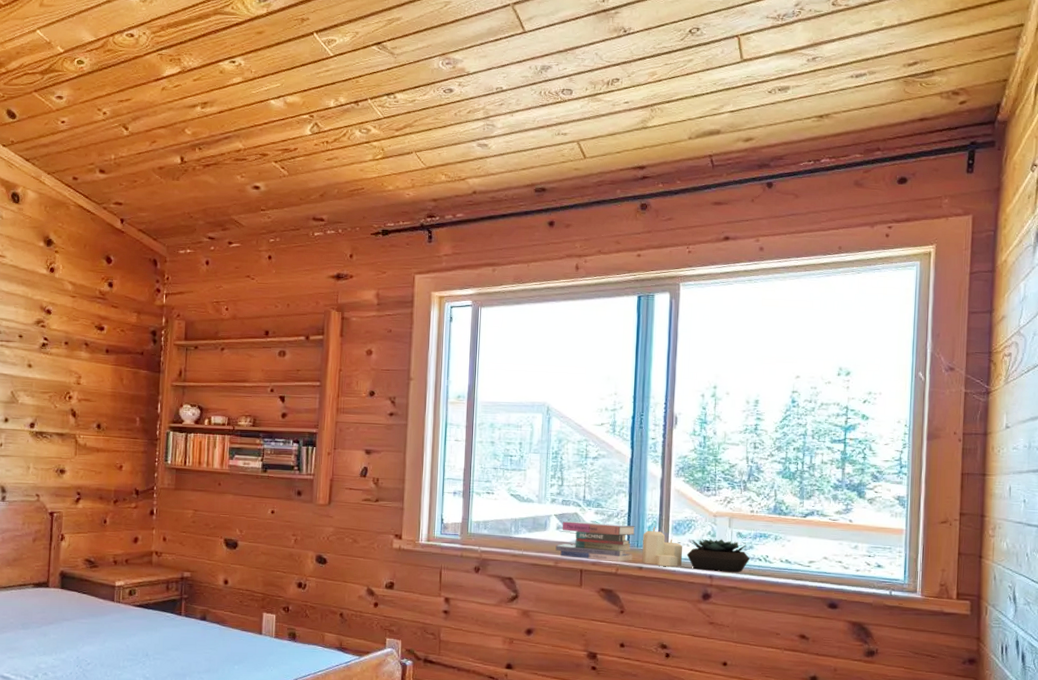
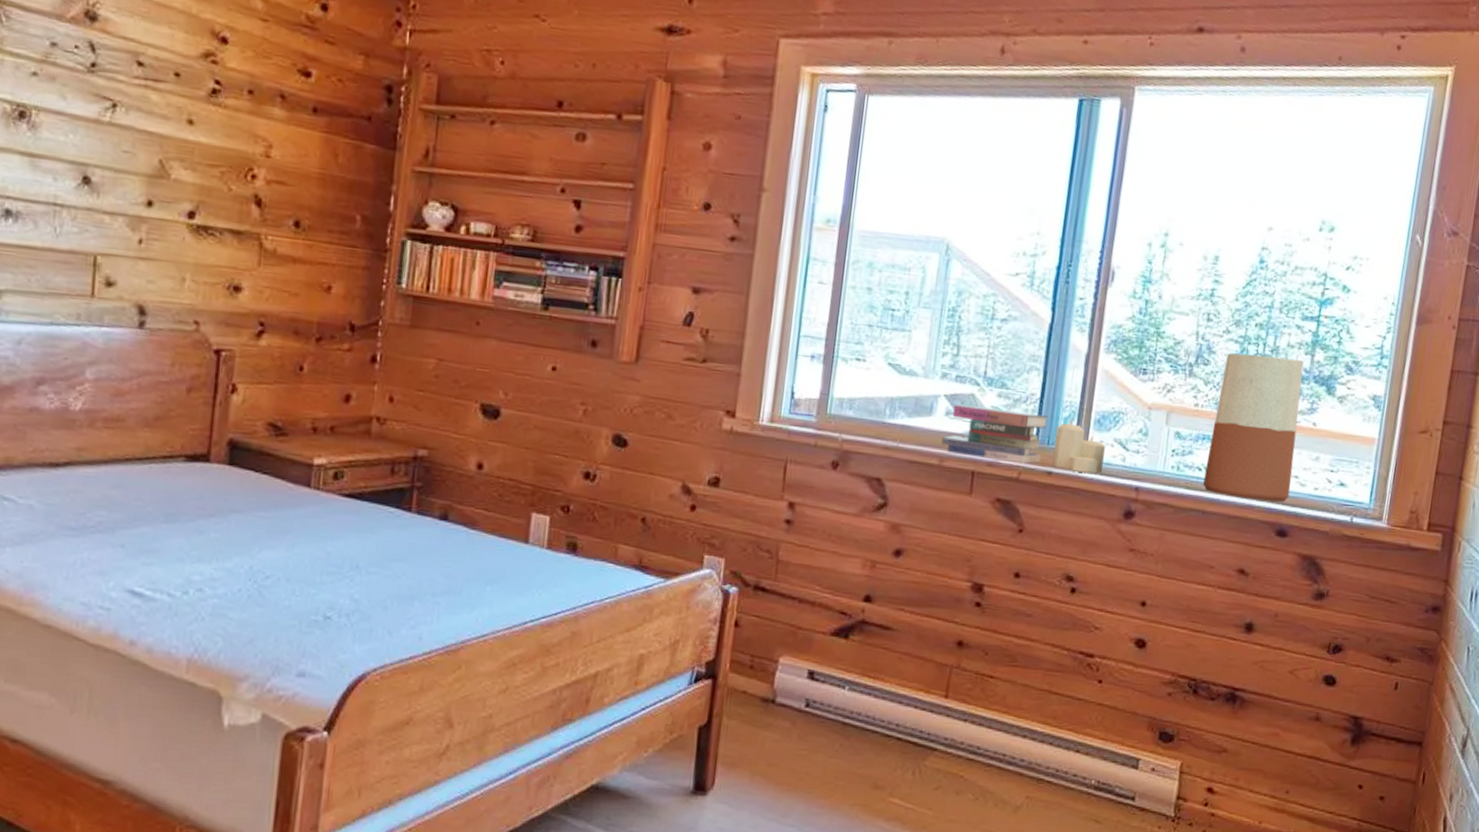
succulent plant: present [686,539,751,573] -> none [1109,438,1188,486]
vase: none [764,471,837,582] -> present [1203,352,1304,502]

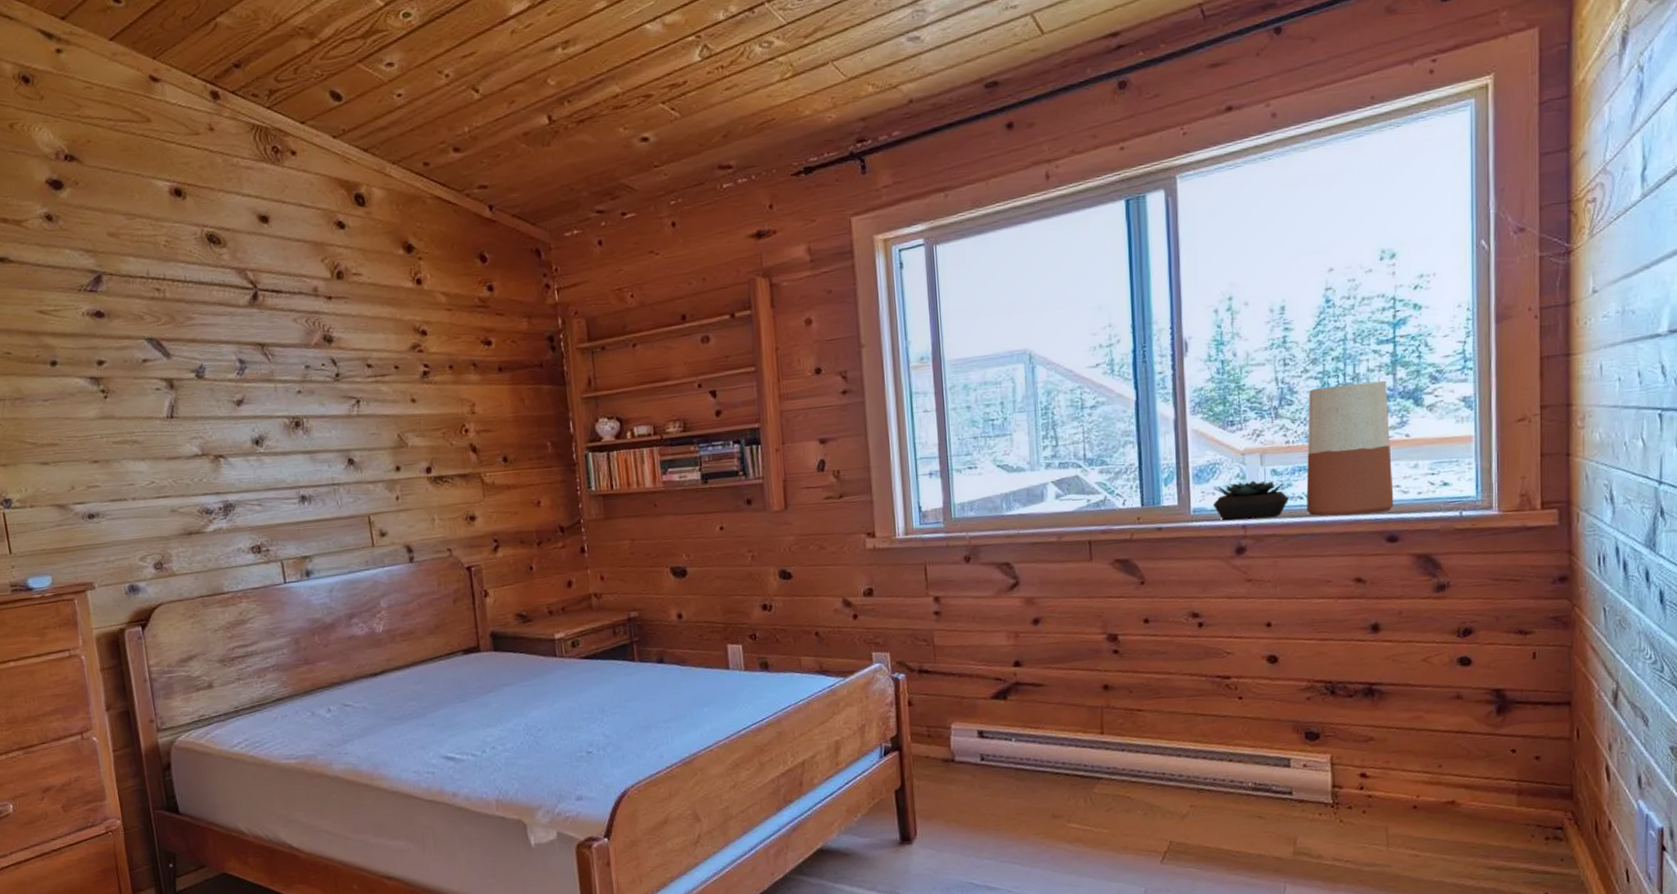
books: present [941,405,1047,465] -> none [1056,480,1149,529]
candle: present [1052,417,1105,474] -> none [1159,477,1208,523]
succulent plant: none [1109,438,1188,486] -> present [1212,480,1290,521]

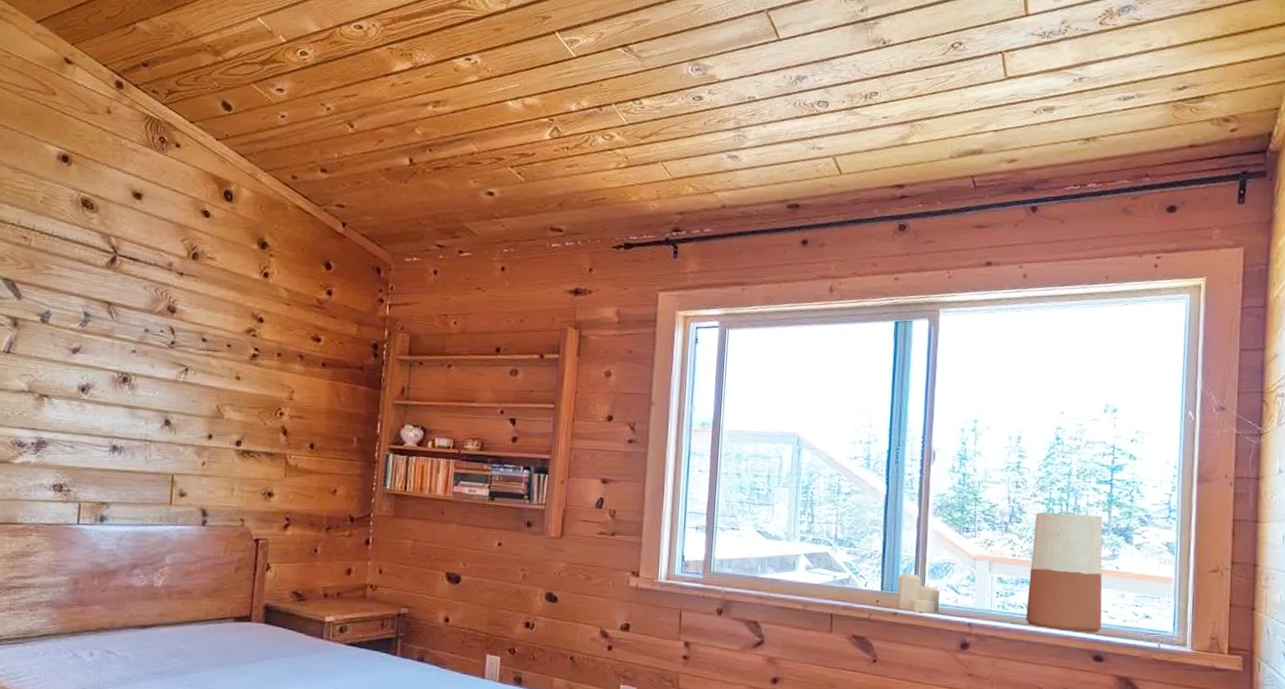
candle: none [1159,477,1208,523] -> present [896,568,940,613]
succulent plant: present [1212,480,1290,521] -> none [944,584,1012,621]

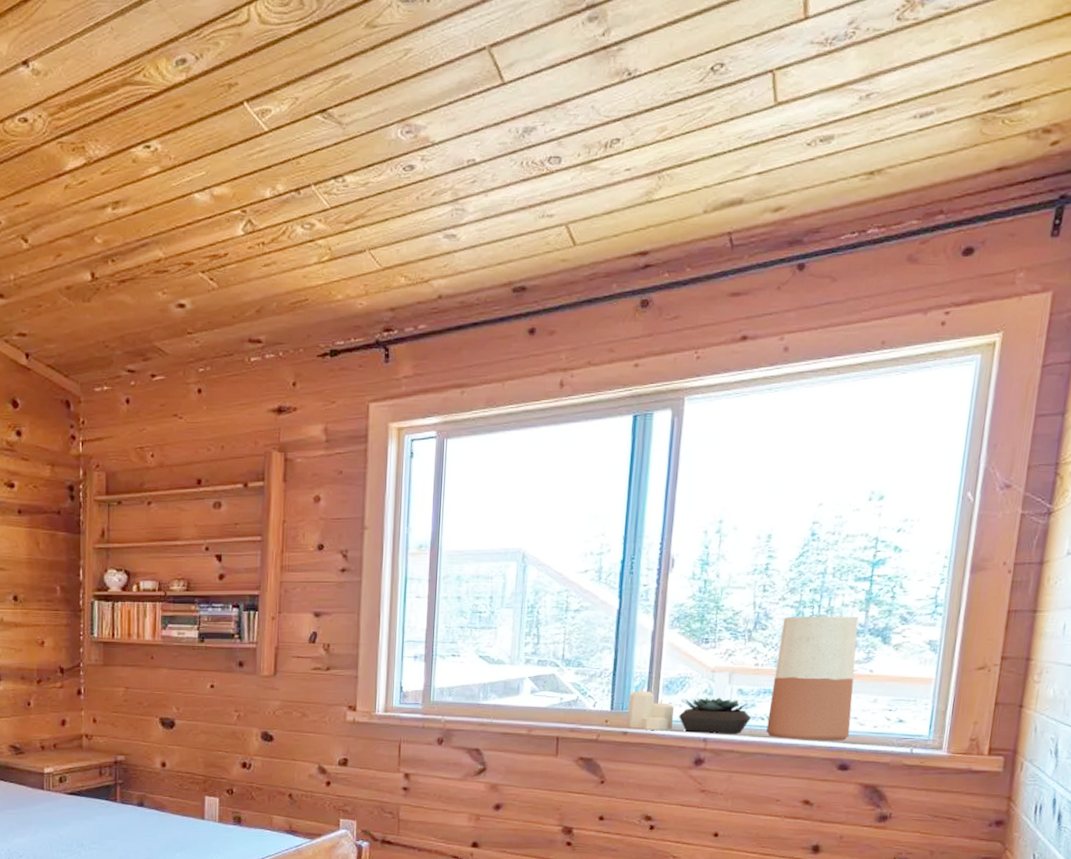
succulent plant: none [944,584,1012,621] -> present [678,697,752,735]

